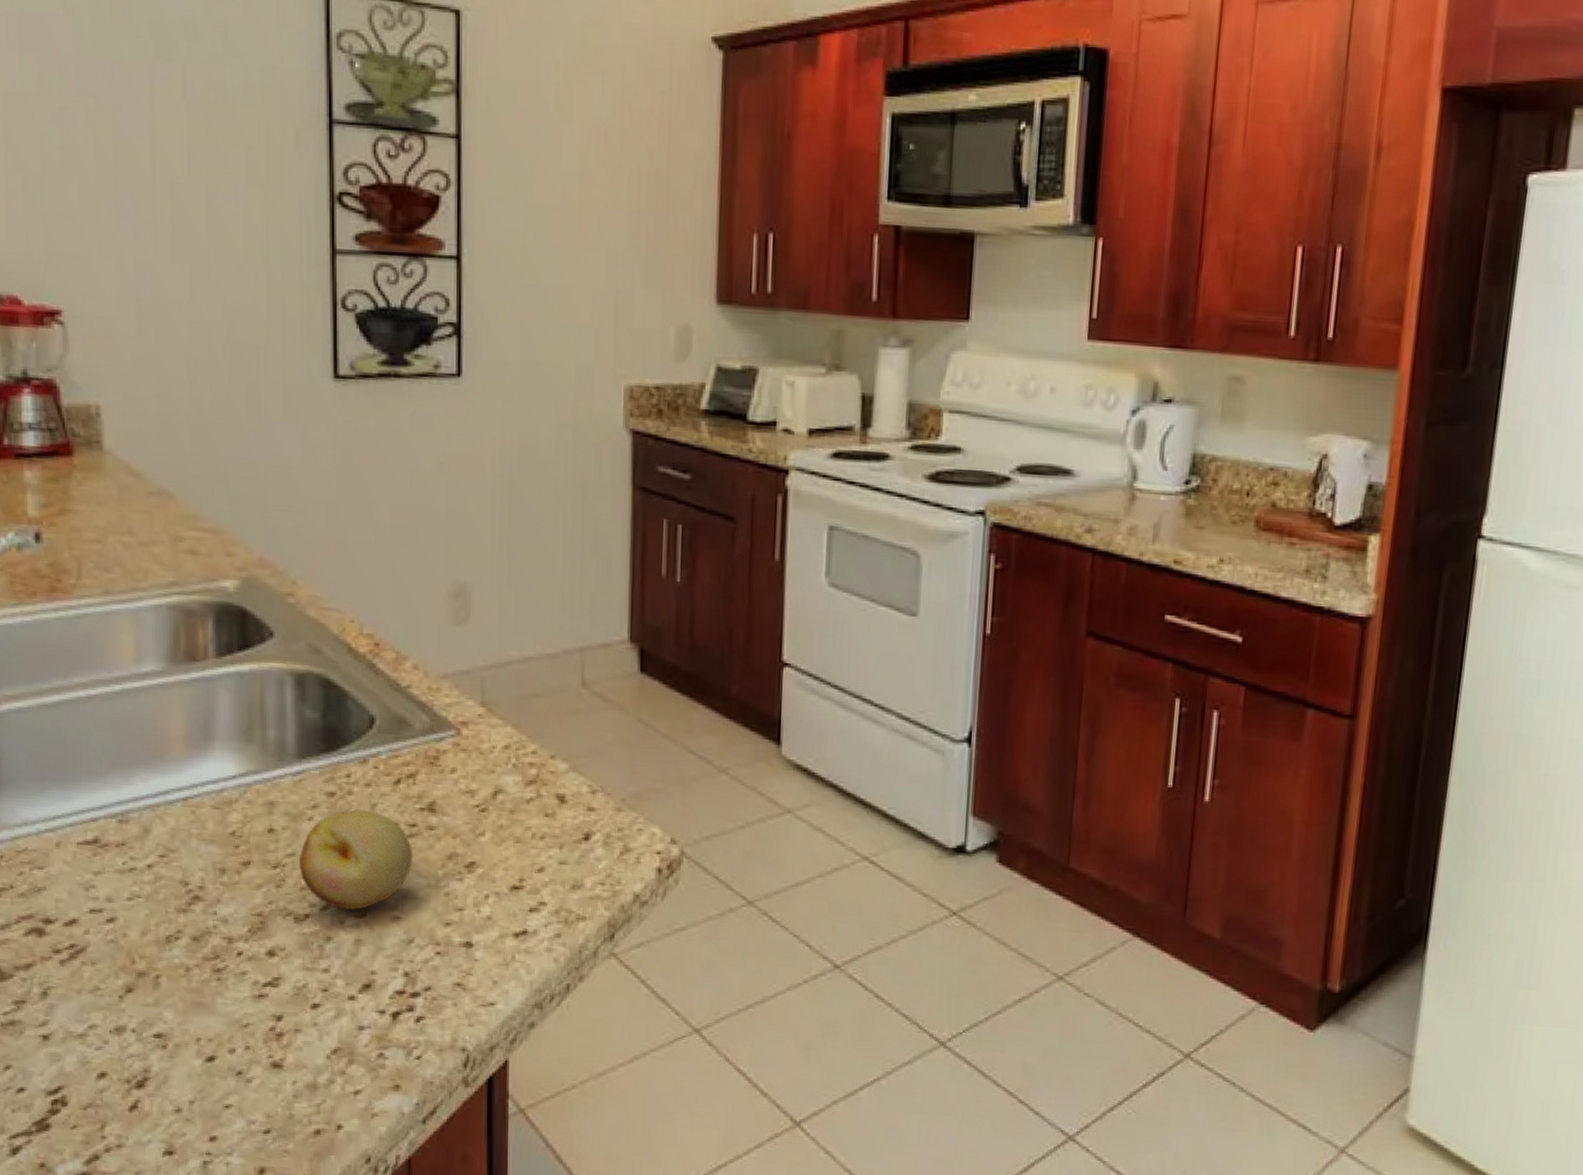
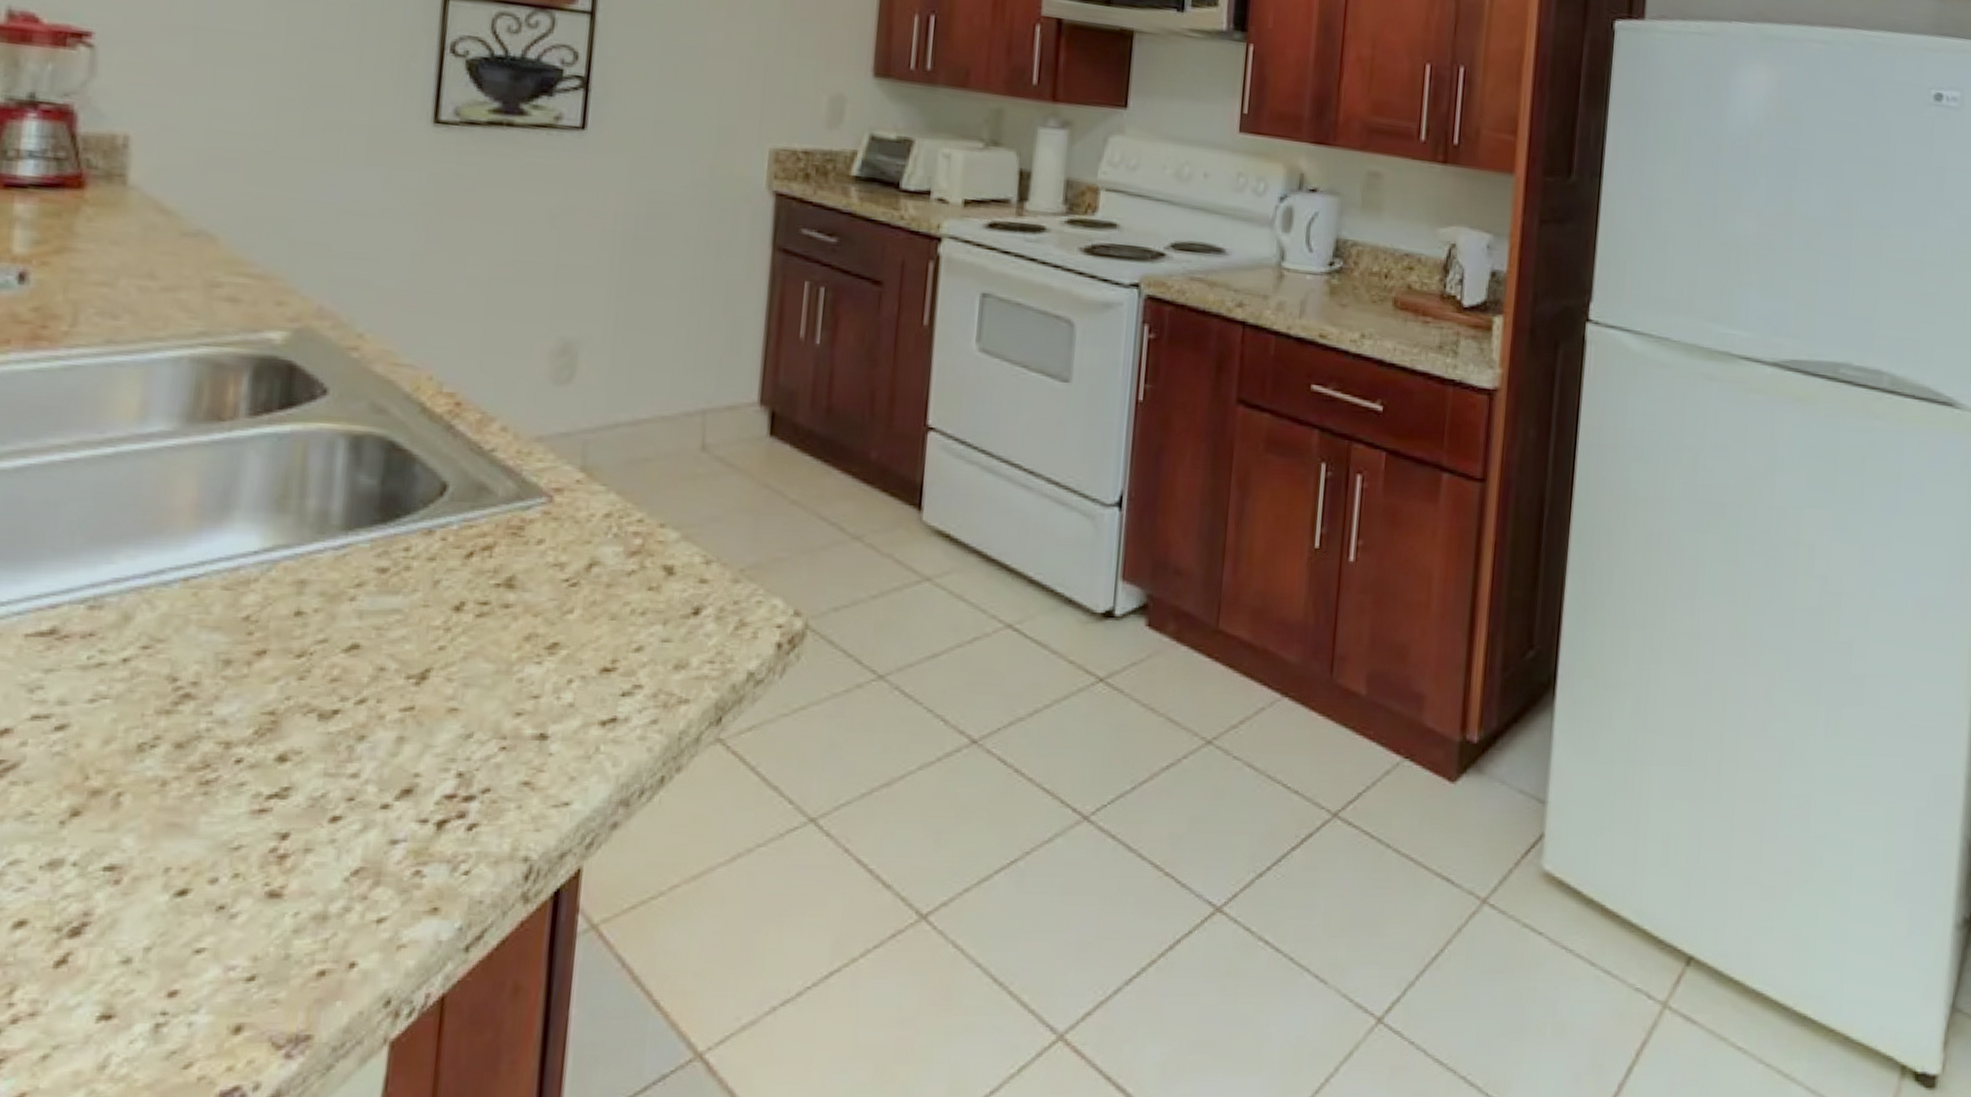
fruit: present [300,809,413,910] -> none [332,587,482,703]

